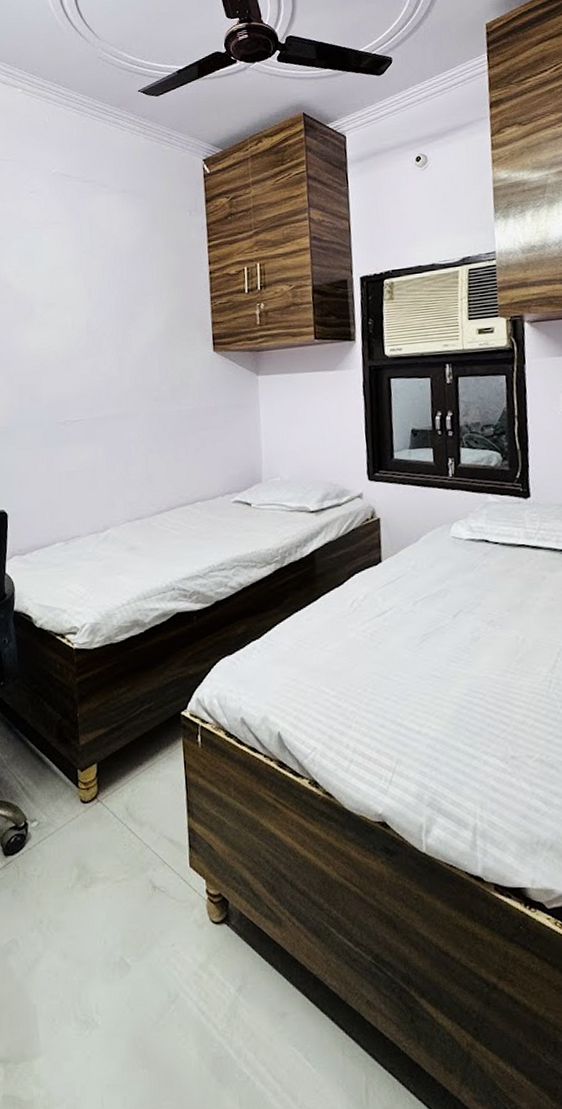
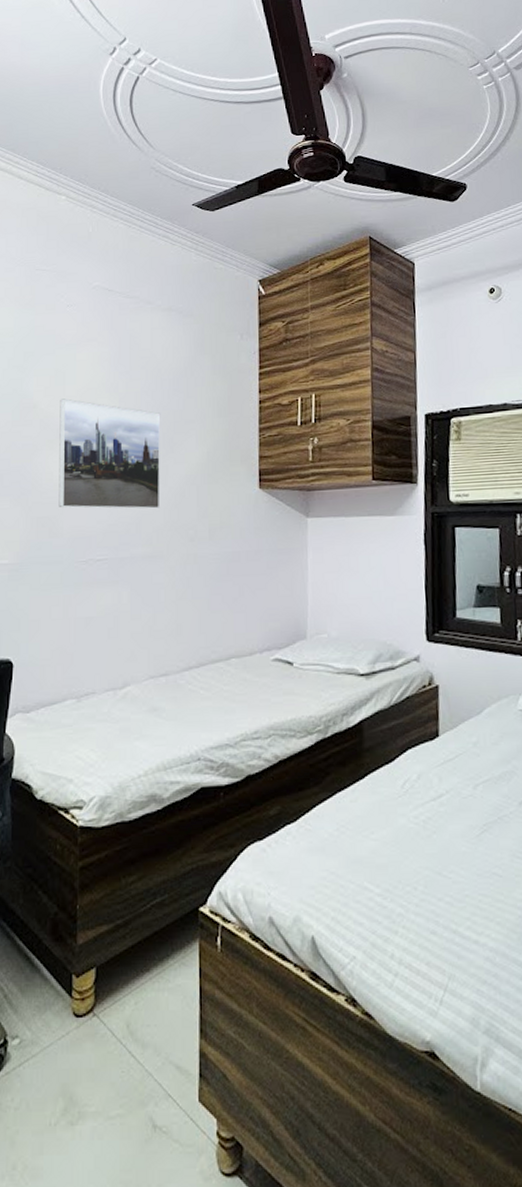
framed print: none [30,277,127,376] -> present [58,398,161,509]

